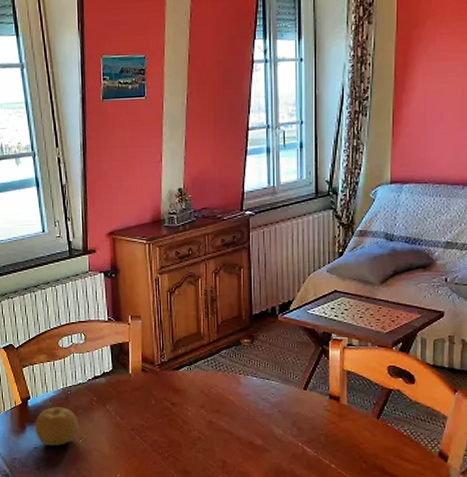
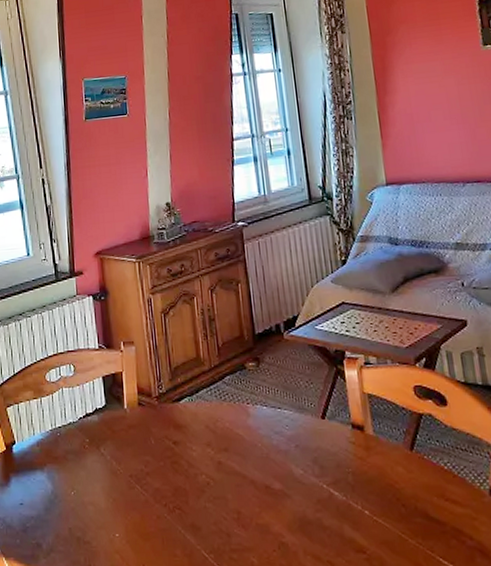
fruit: present [34,407,79,446] -> none [20,452,70,500]

